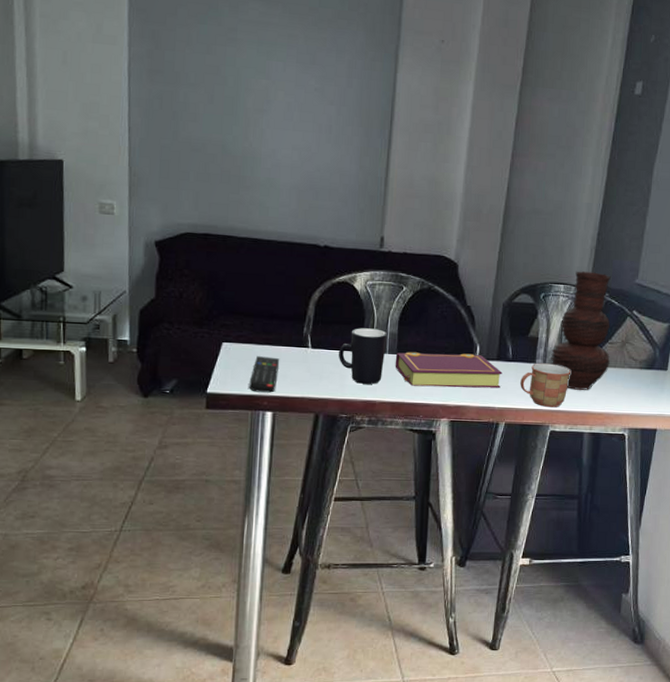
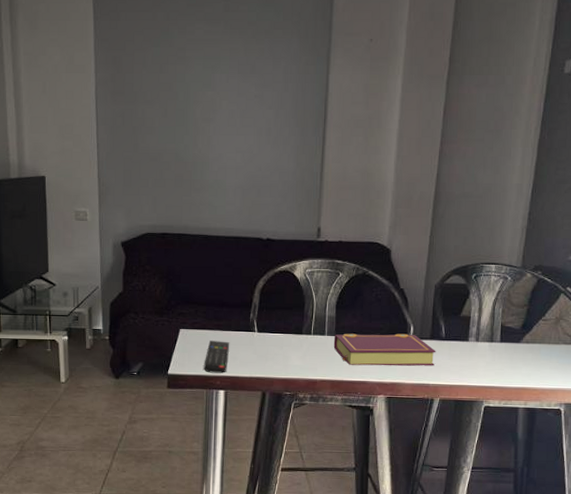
mug: present [338,328,388,384] -> none [281,312,326,364]
mug: present [520,363,571,407] -> none [454,341,505,383]
vase: present [550,271,611,390] -> none [483,250,544,367]

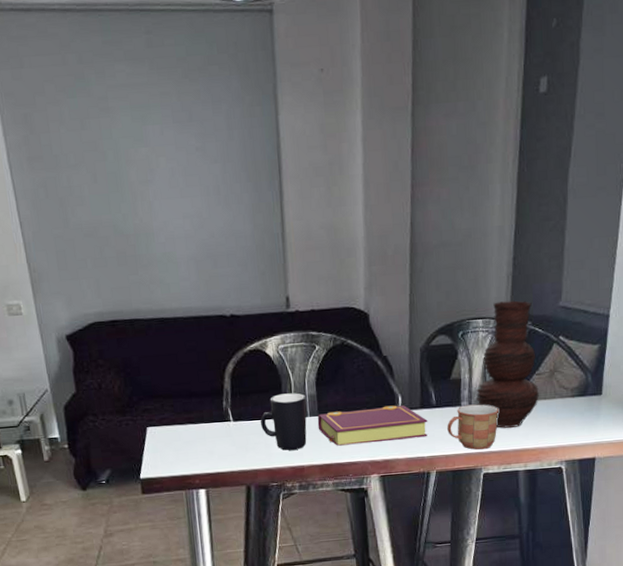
remote control: present [204,341,230,373] -> none [178,435,205,472]
mug: none [281,312,326,364] -> present [260,392,307,451]
mug: none [454,341,505,383] -> present [447,404,500,450]
vase: none [483,250,544,367] -> present [475,300,539,428]

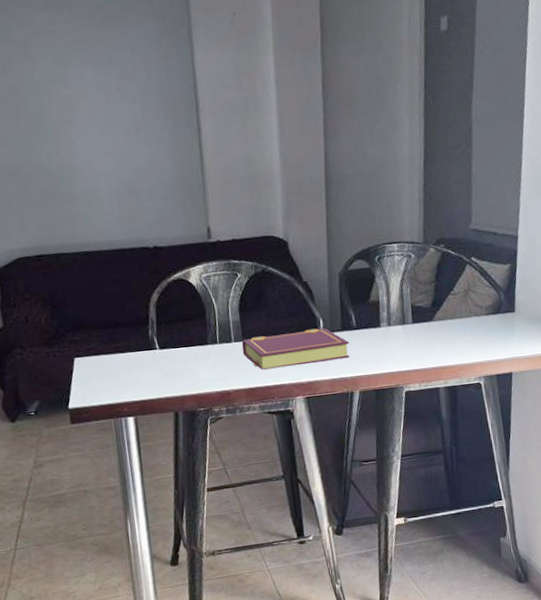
mug: present [260,392,307,451] -> none [185,319,232,376]
mug: present [447,404,500,450] -> none [368,325,418,369]
vase: present [475,300,539,428] -> none [394,225,455,347]

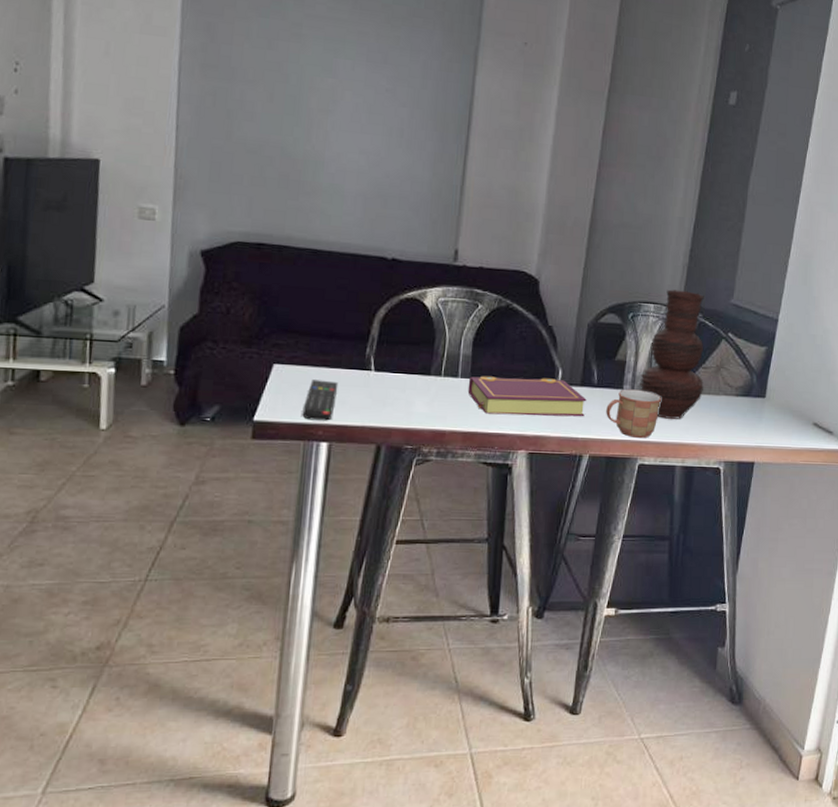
remote control: none [106,364,133,401] -> present [302,380,339,421]
mug: none [368,325,418,369] -> present [606,389,662,438]
vase: none [394,225,455,347] -> present [638,289,704,419]

